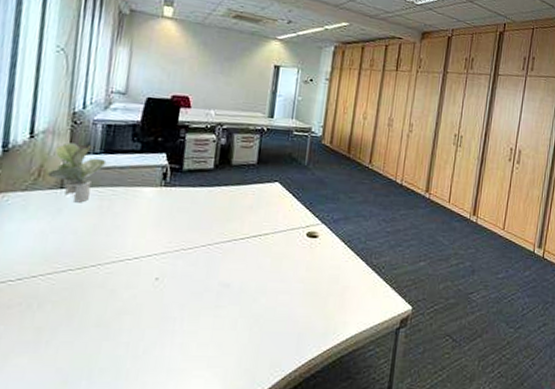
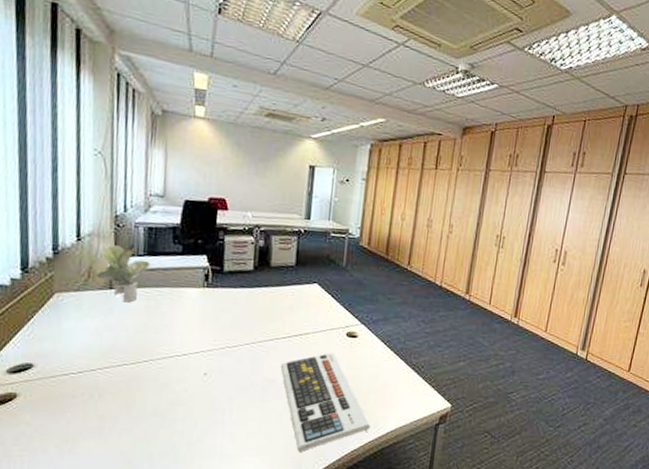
computer keyboard: none [237,253,329,362] -> present [280,352,370,452]

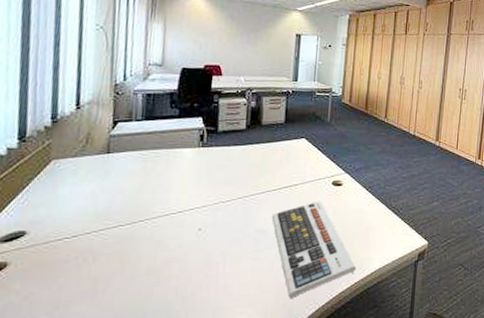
potted plant: present [96,245,151,303] -> none [94,112,148,165]

